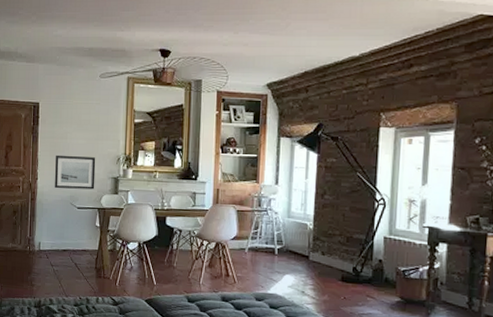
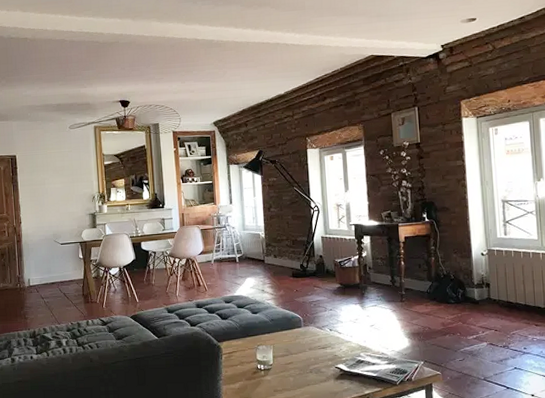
wall art: present [55,154,96,190] -> none [36,198,75,230]

